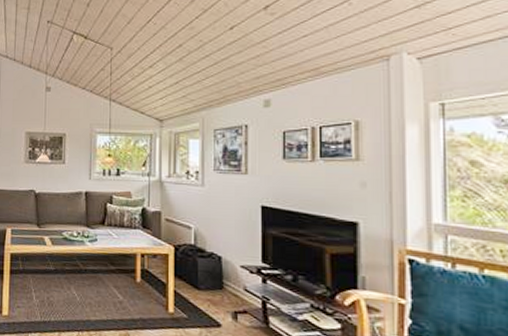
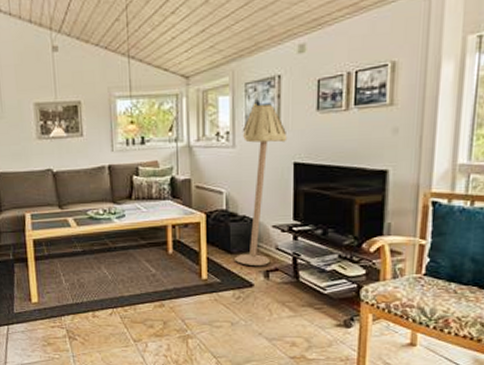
floor lamp: none [201,147,255,307] -> present [233,102,288,267]

